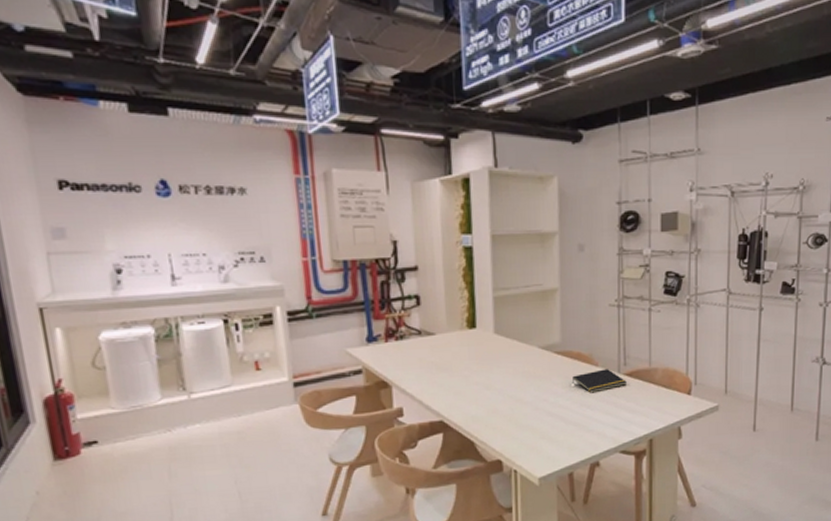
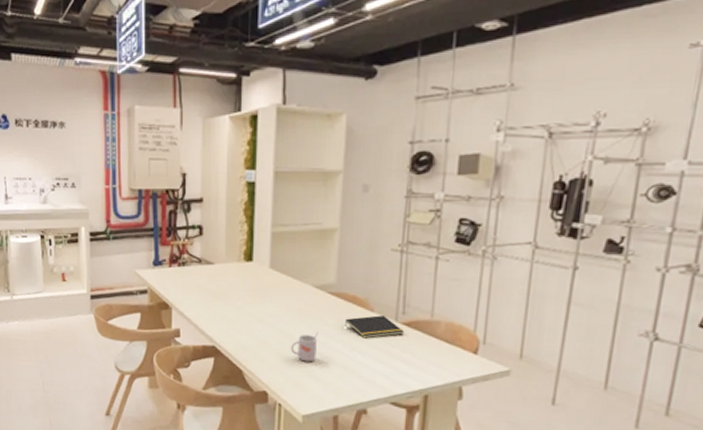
mug: none [522,392,548,424] -> present [291,332,318,362]

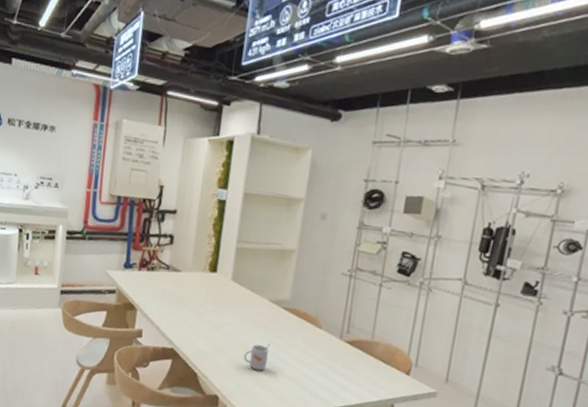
notepad: present [345,315,404,339] -> none [295,332,347,353]

